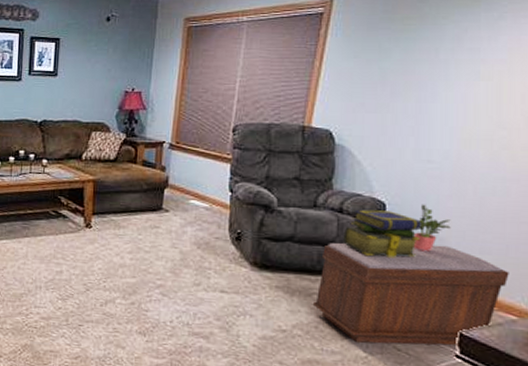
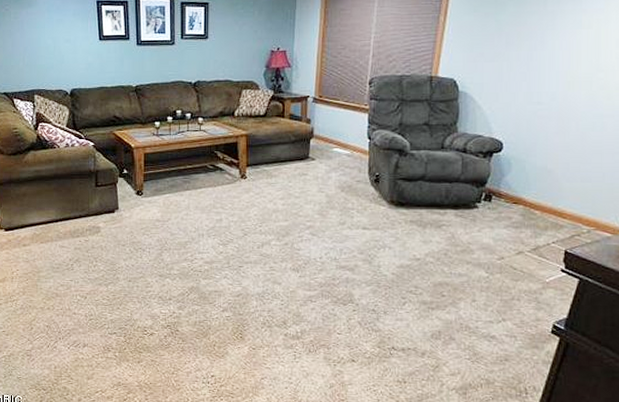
bench: present [312,242,509,345] -> none [442,176,605,265]
stack of books: present [343,209,421,258] -> none [467,149,533,190]
potted plant: present [414,204,451,252] -> none [527,141,557,183]

